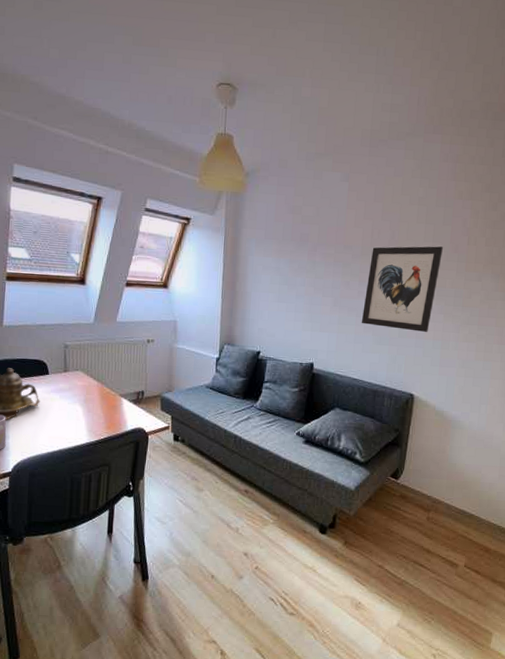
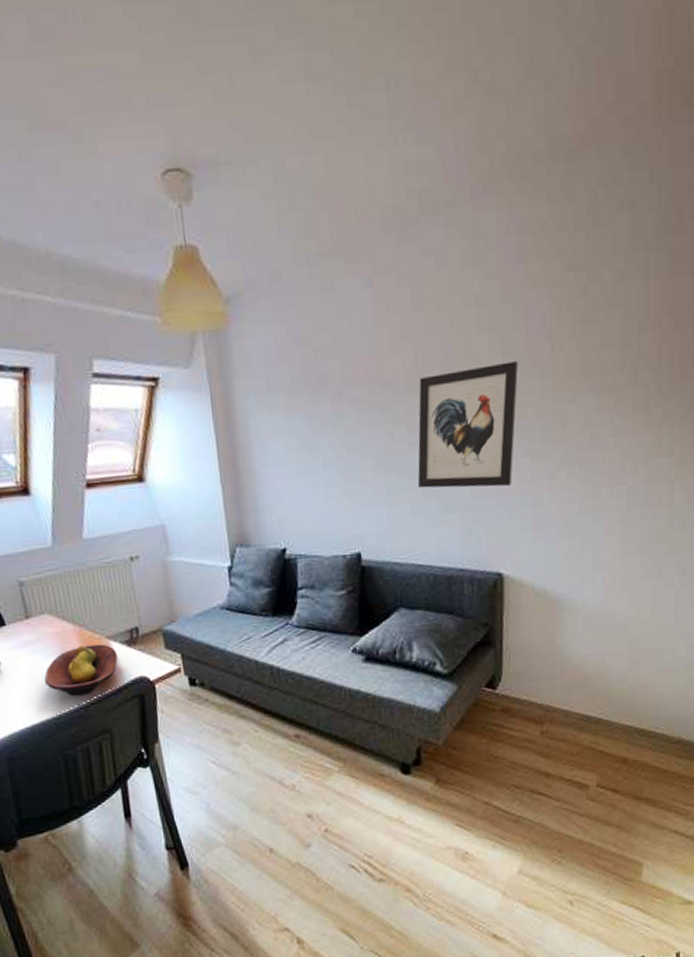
fruit bowl: none [68,398,125,436] -> present [44,644,118,697]

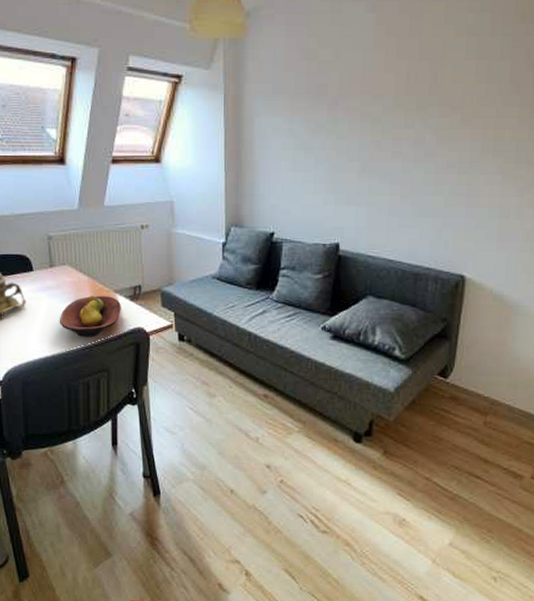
wall art: present [417,361,518,489] -> none [396,88,500,198]

